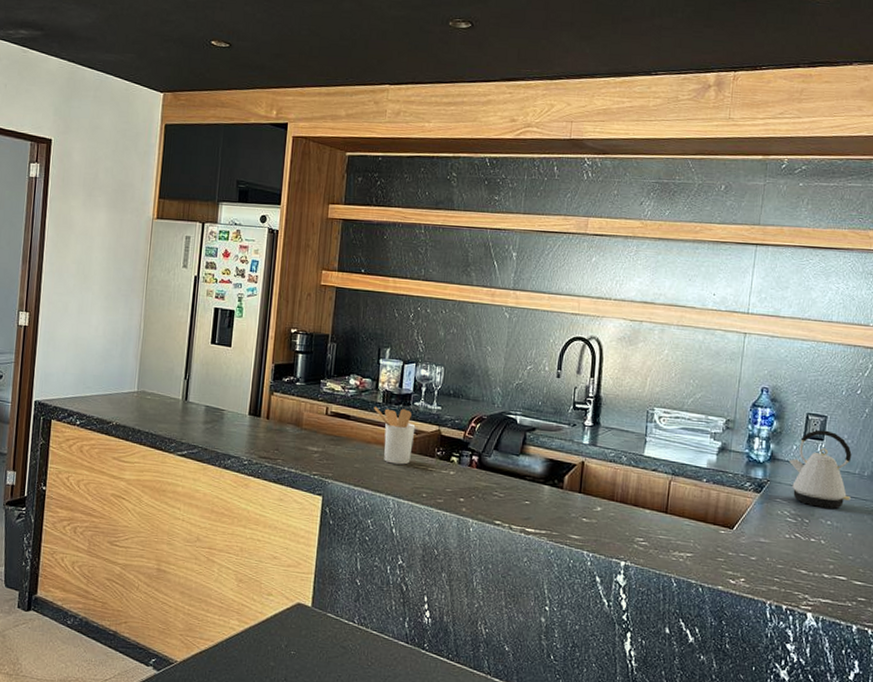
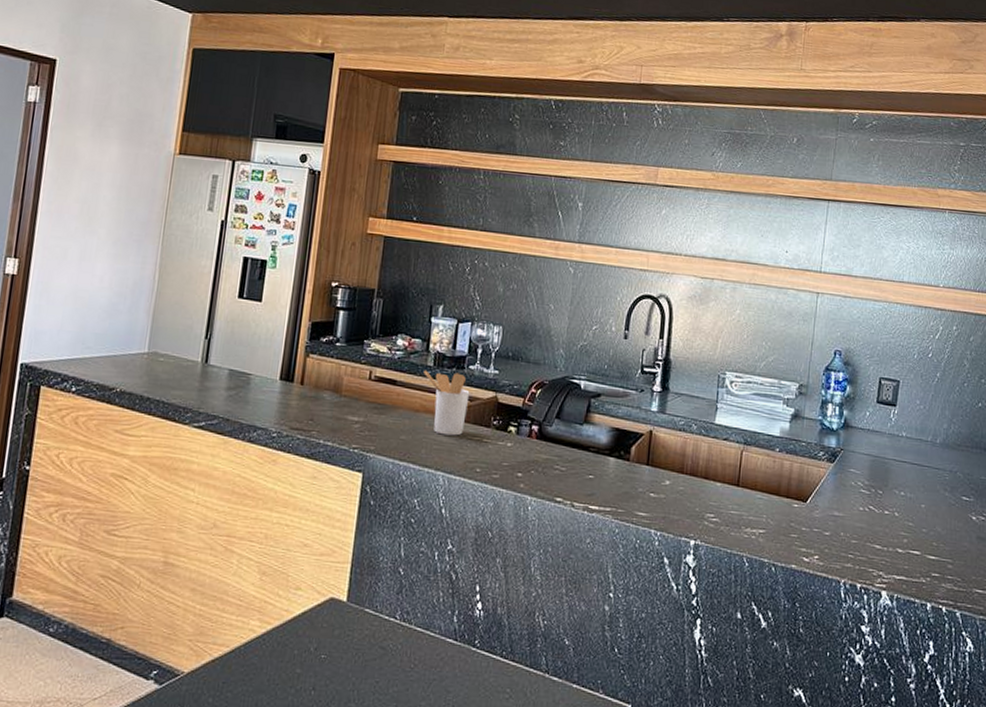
kettle: present [789,429,852,509] -> none [863,395,924,479]

